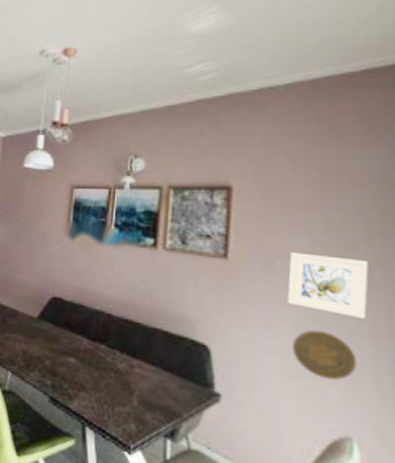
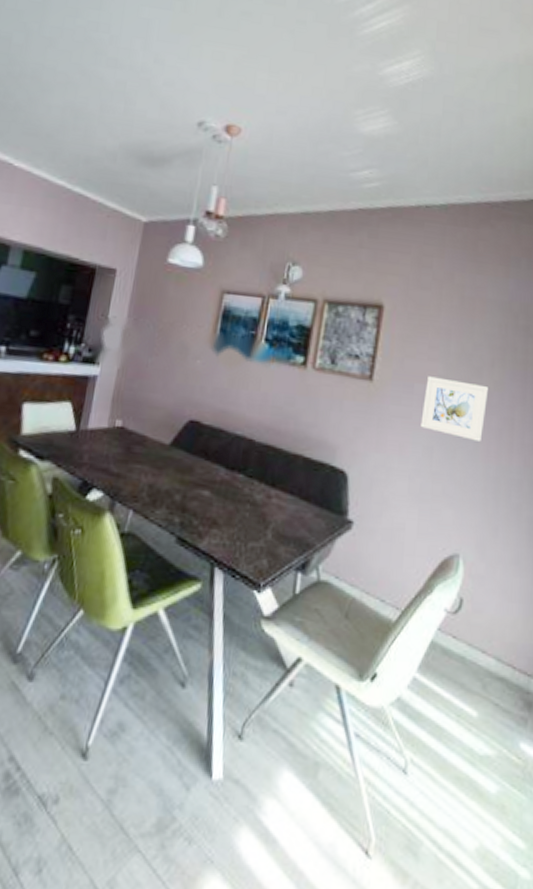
decorative plate: present [293,330,358,380] -> none [420,453,471,501]

